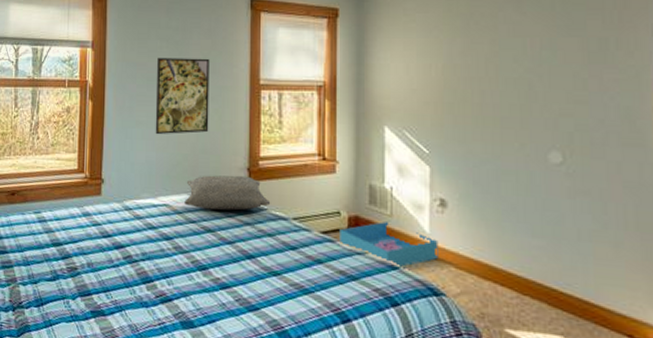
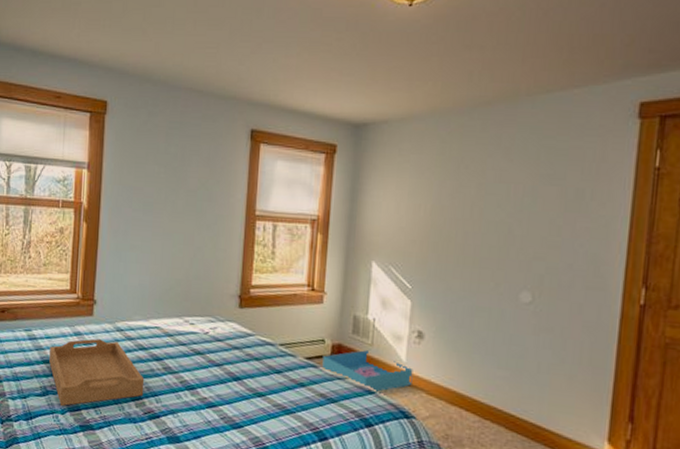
serving tray: none [59,219,155,291] -> present [49,338,145,407]
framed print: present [155,58,210,135] -> none [149,183,207,260]
pillow: present [184,175,271,211] -> none [176,300,260,335]

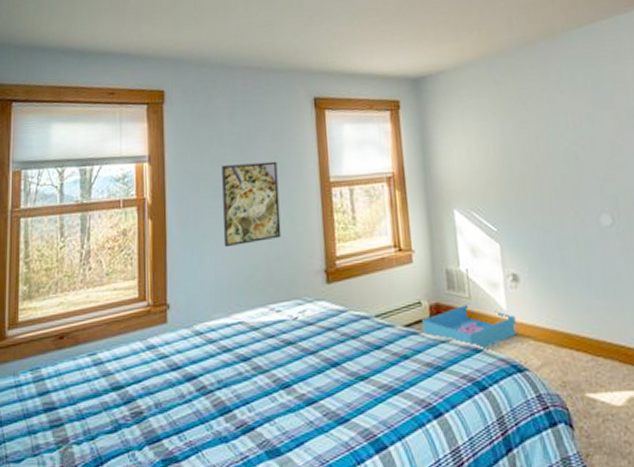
serving tray: present [49,338,145,407] -> none [120,347,234,441]
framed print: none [149,183,207,260] -> present [221,161,281,248]

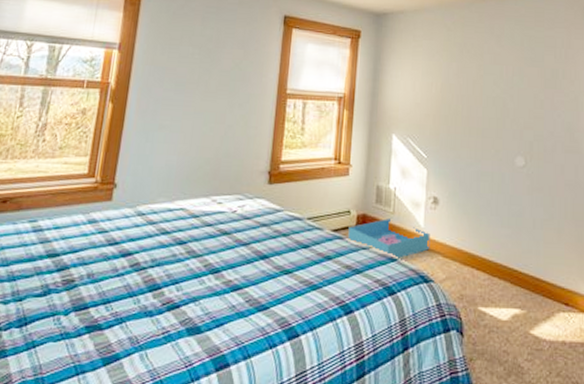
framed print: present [221,161,281,248] -> none [178,64,241,139]

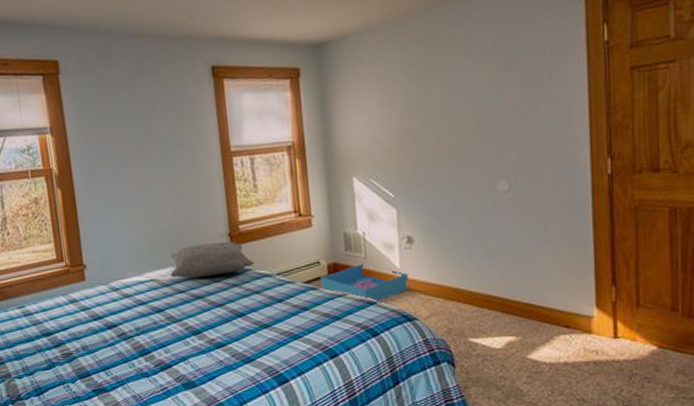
pillow: none [202,178,288,213] -> present [170,241,255,279]

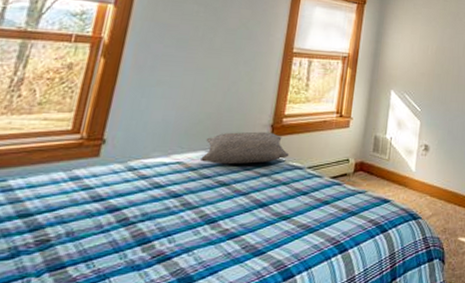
storage bin: present [321,264,410,303] -> none [346,165,421,201]

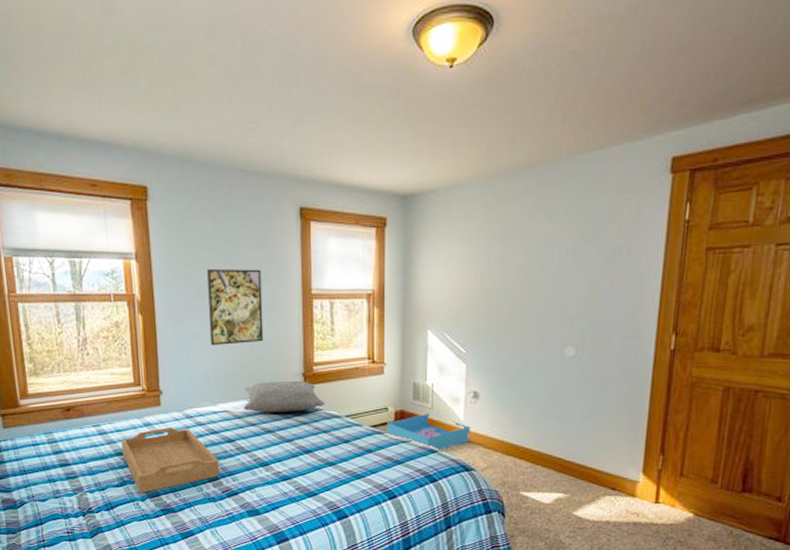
serving tray: none [27,182,157,268] -> present [121,427,220,494]
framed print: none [177,21,248,95] -> present [207,269,264,346]
storage bin: none [346,165,421,201] -> present [387,414,471,451]

